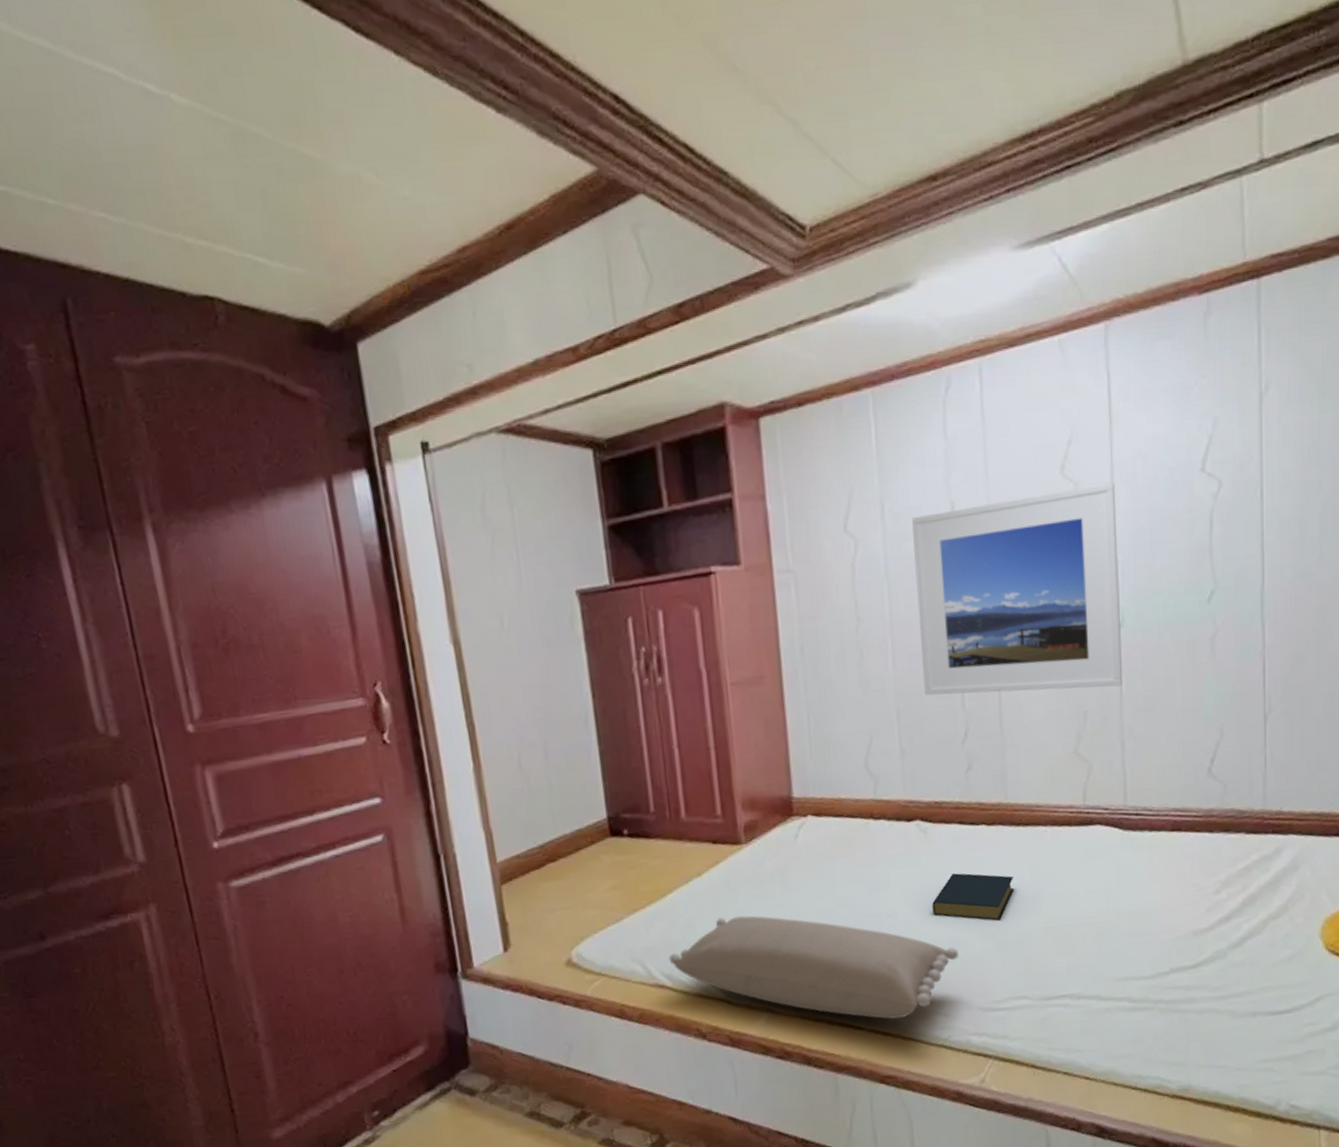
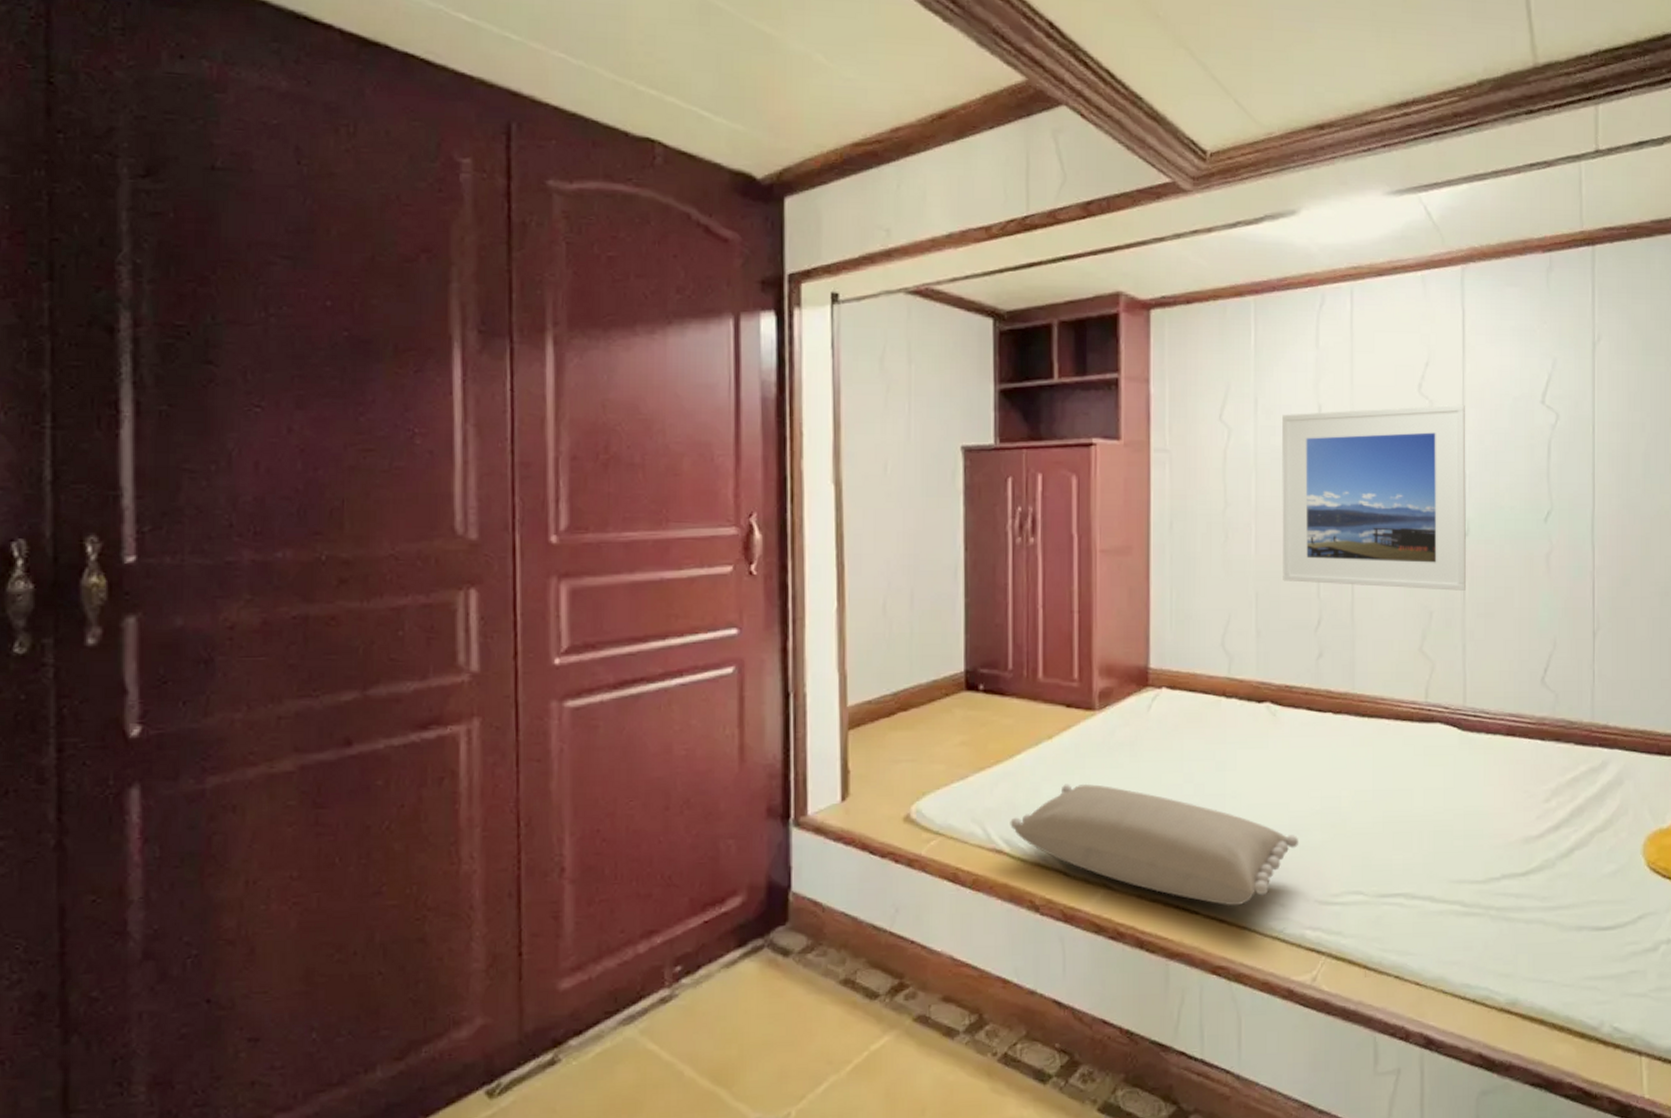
hardback book: present [932,873,1015,921] -> none [1276,759,1357,811]

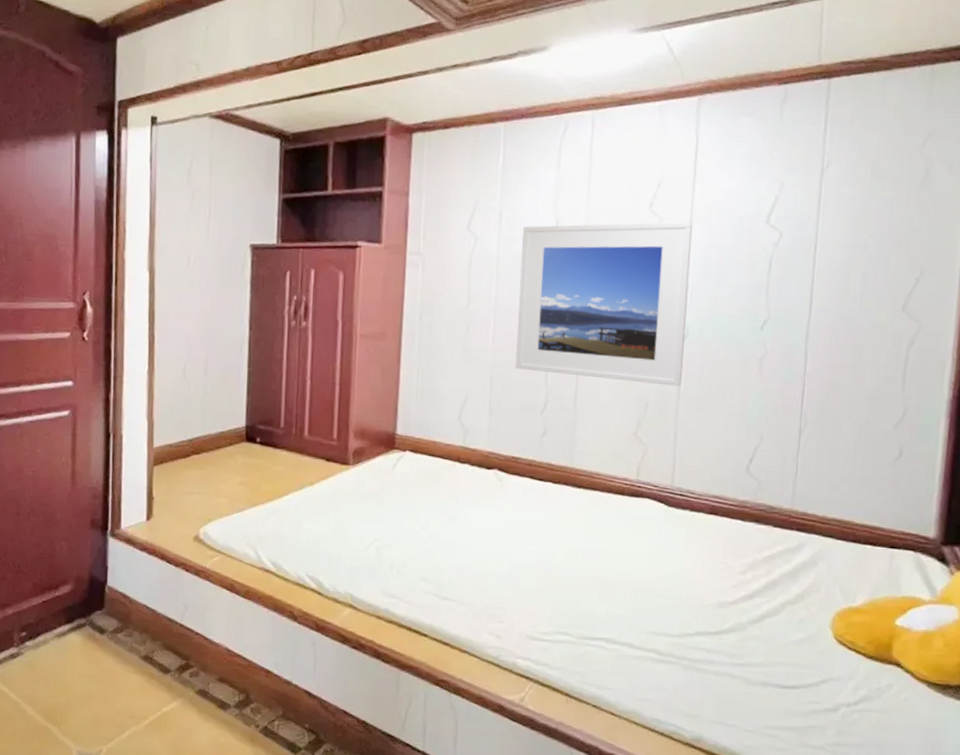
pillow: present [1010,783,1298,907] -> none [276,522,515,633]

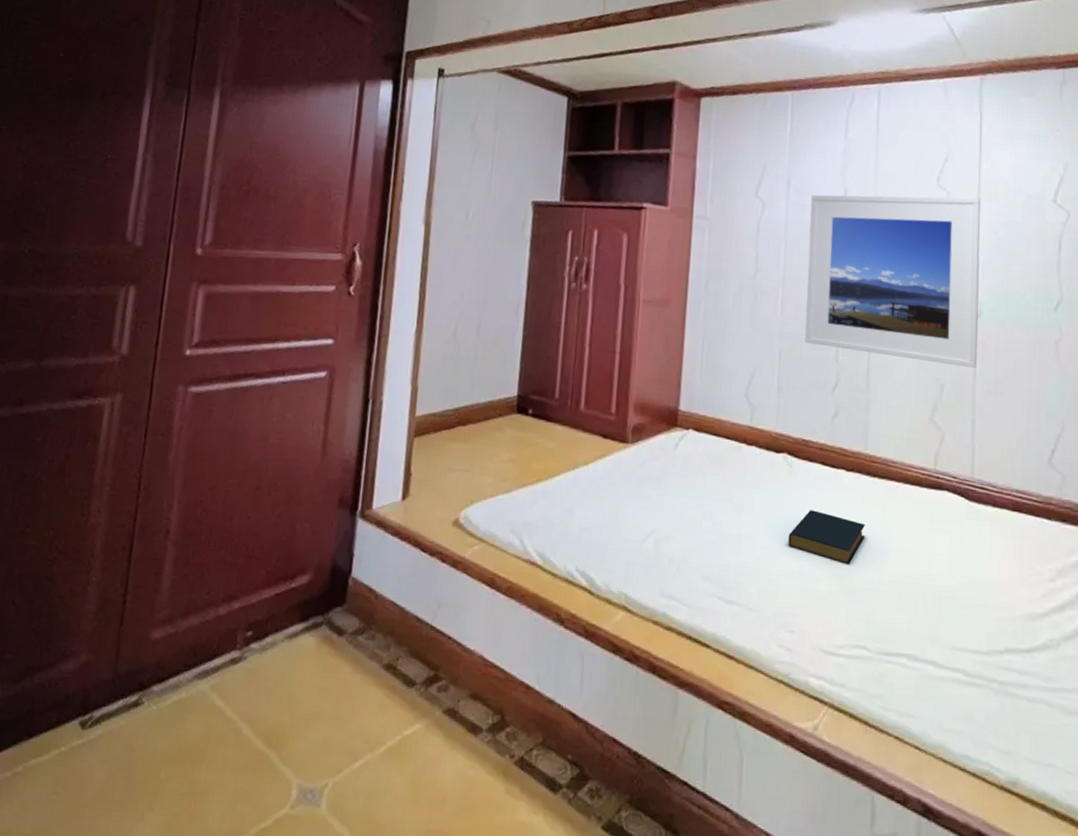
hardback book: none [498,519,571,564] -> present [788,510,866,564]

